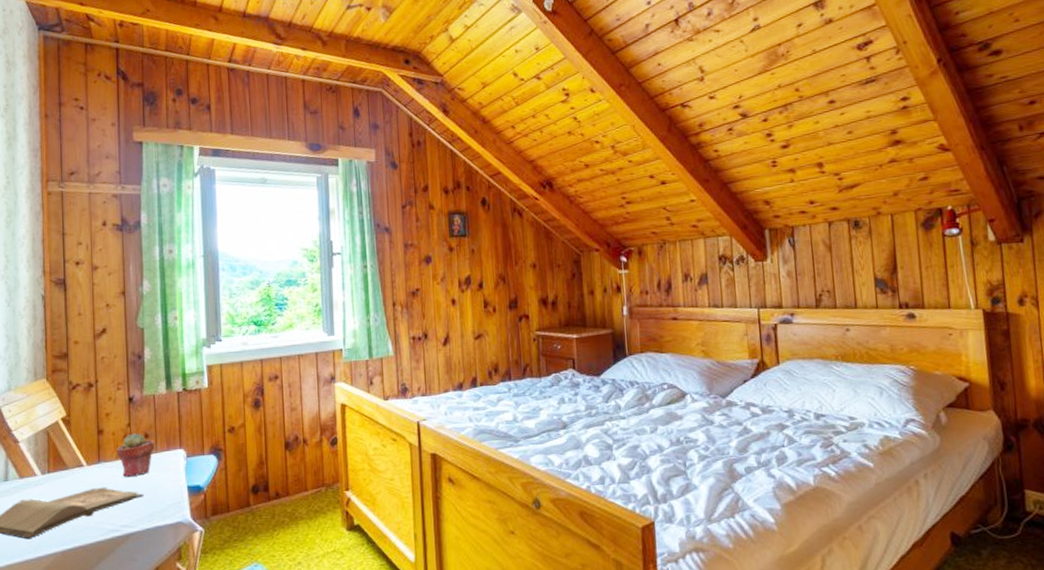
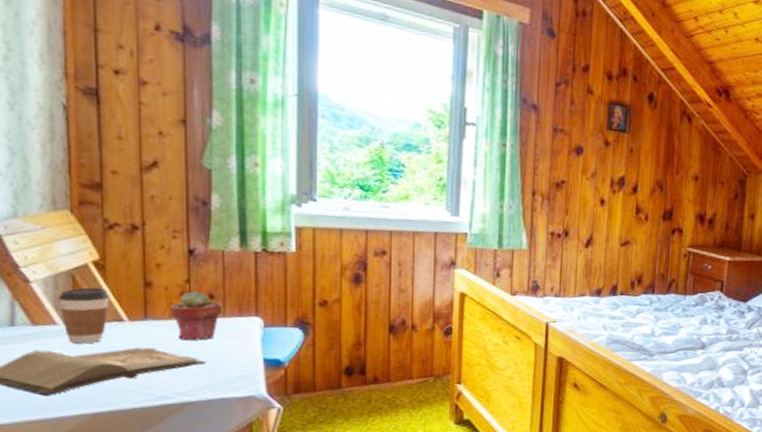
coffee cup: none [37,440,73,490] -> present [58,287,109,344]

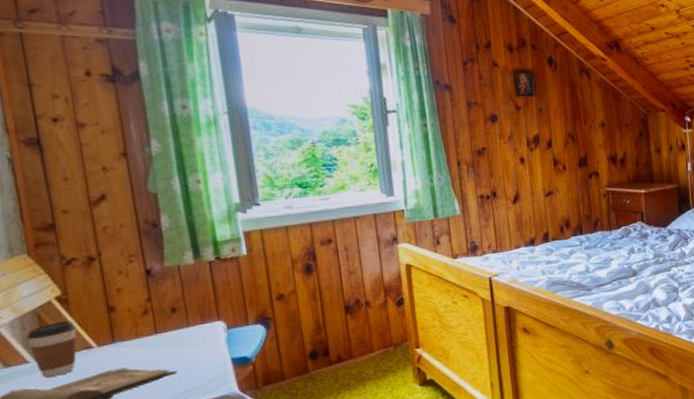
potted succulent: present [169,291,222,340] -> none [135,307,185,355]

